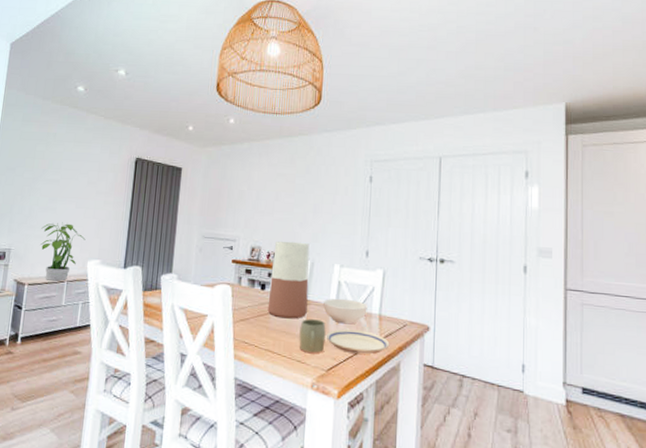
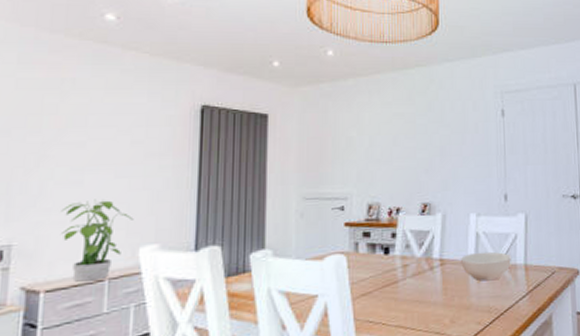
vase: present [267,241,310,319] -> none [394,192,442,286]
mug: present [299,319,326,354] -> none [435,280,467,322]
plate: present [326,329,390,355] -> none [467,285,539,314]

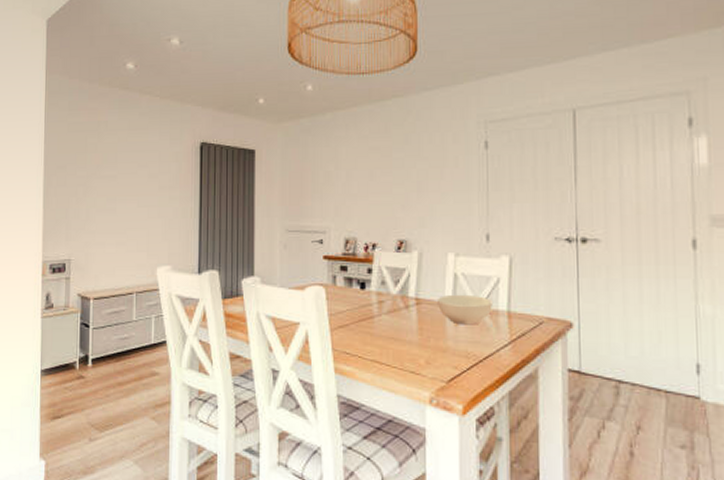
potted plant: present [61,200,134,283] -> none [102,226,152,294]

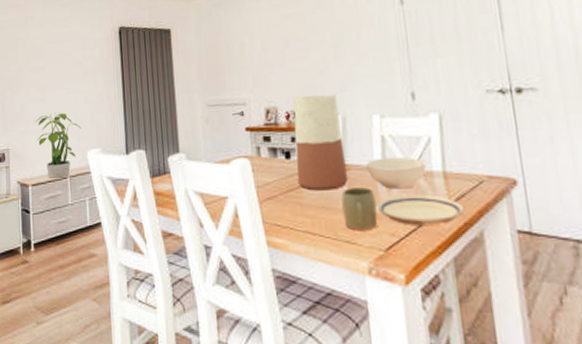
potted plant: none [102,226,152,294] -> present [35,112,81,179]
vase: none [370,229,418,322] -> present [293,94,348,191]
mug: none [411,321,443,363] -> present [341,187,378,231]
plate: none [443,331,524,362] -> present [376,195,465,227]

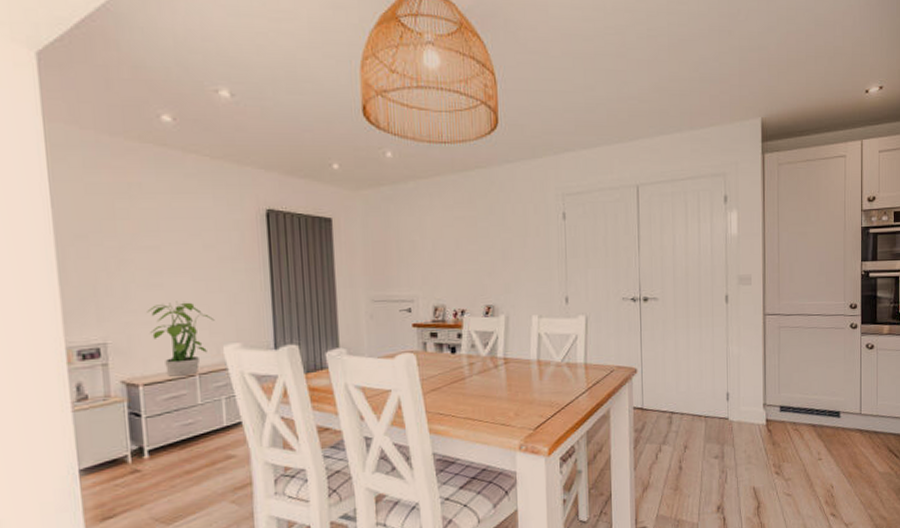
vase: present [293,94,348,191] -> none [461,295,507,382]
mug: present [341,187,378,231] -> none [500,377,530,415]
bowl: present [365,156,427,189] -> none [523,351,573,379]
plate: present [376,195,465,227] -> none [530,382,598,408]

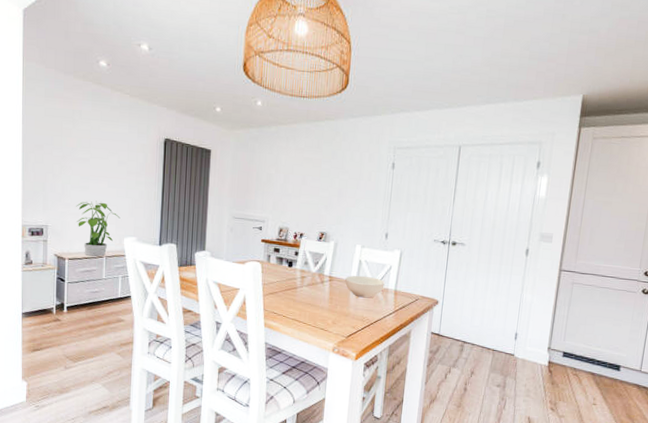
bowl: none [523,351,573,379] -> present [344,275,386,298]

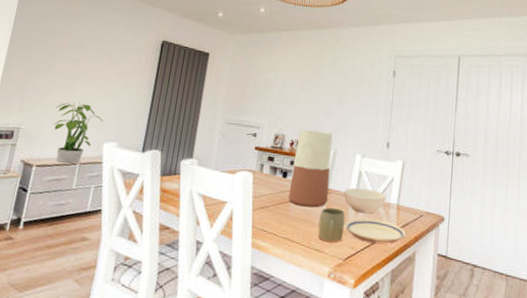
vase: none [294,222,334,293] -> present [288,129,333,208]
mug: none [322,293,347,323] -> present [318,207,346,243]
plate: none [346,302,403,324] -> present [344,218,407,245]

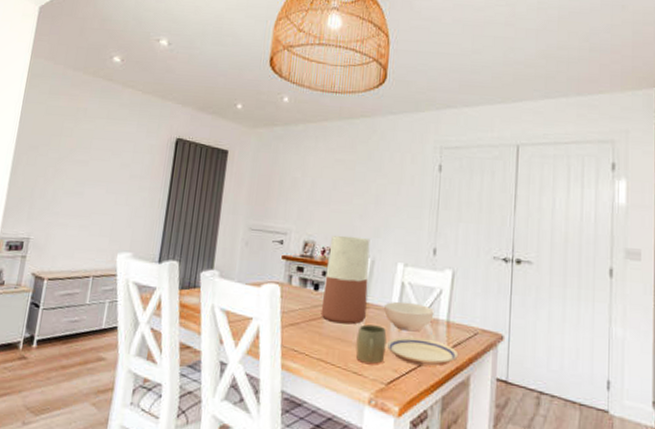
potted plant: present [53,102,103,164] -> none [64,209,116,277]

